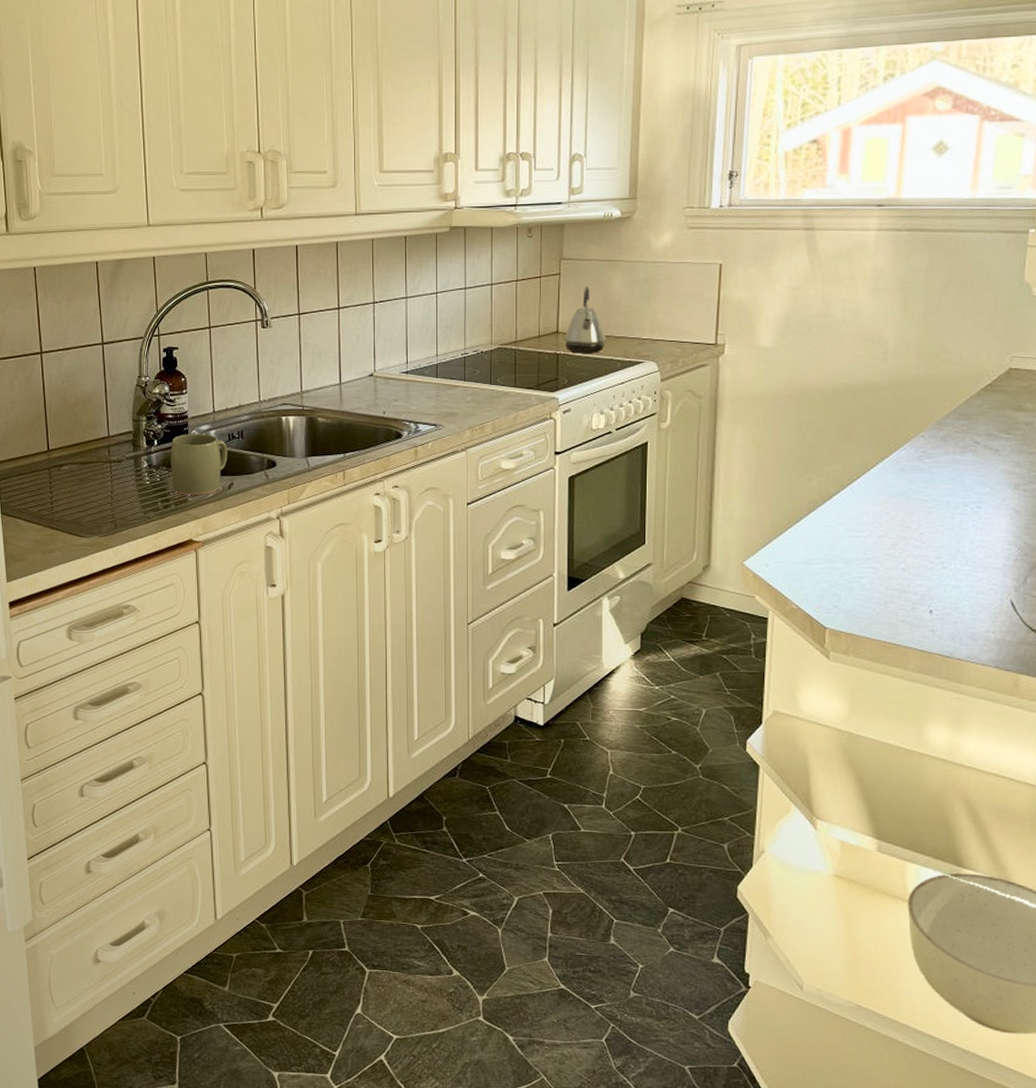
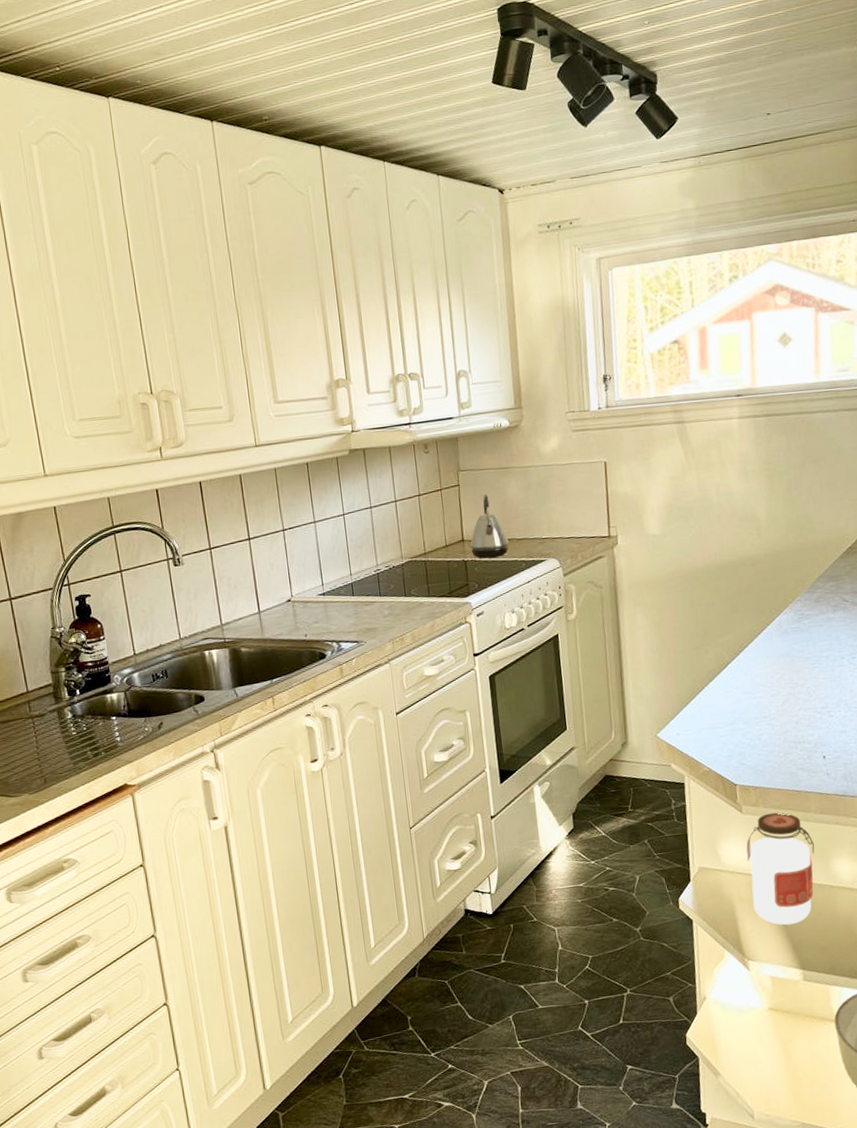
mug: present [170,434,228,495] -> none [94,677,154,741]
jar: none [828,664,908,789] -> present [746,812,815,925]

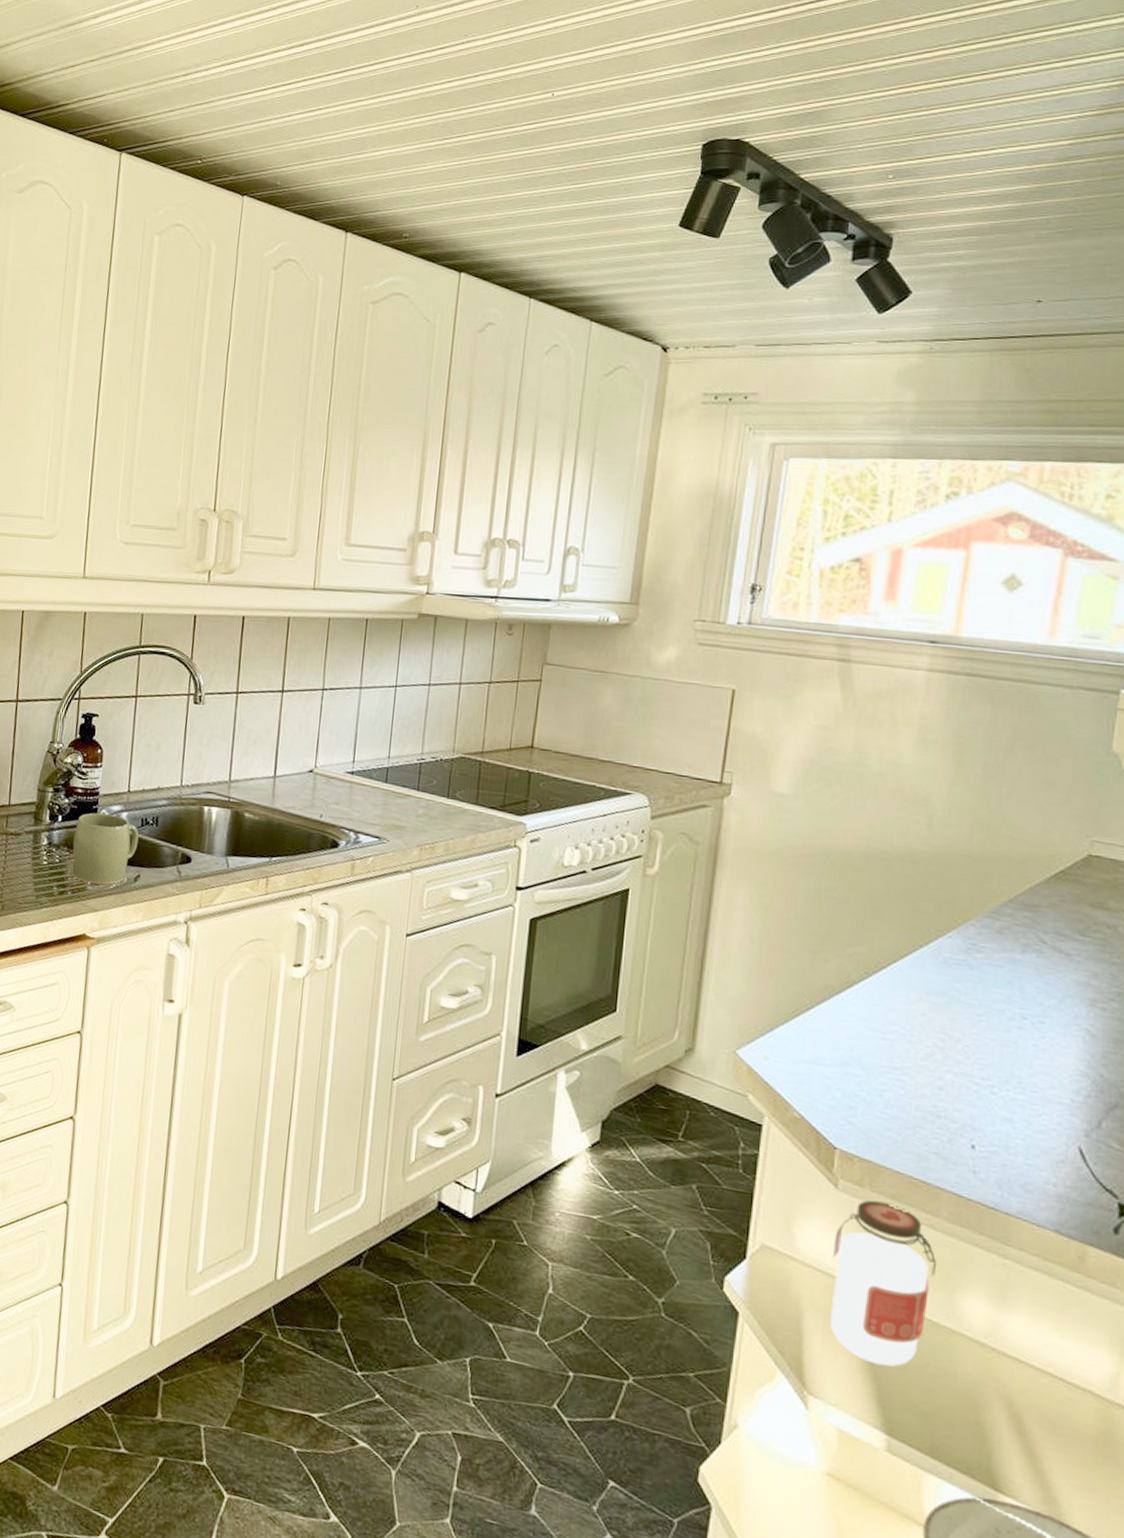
mug: none [94,677,154,741] -> present [72,812,139,885]
kettle: present [470,493,509,559] -> none [539,697,589,777]

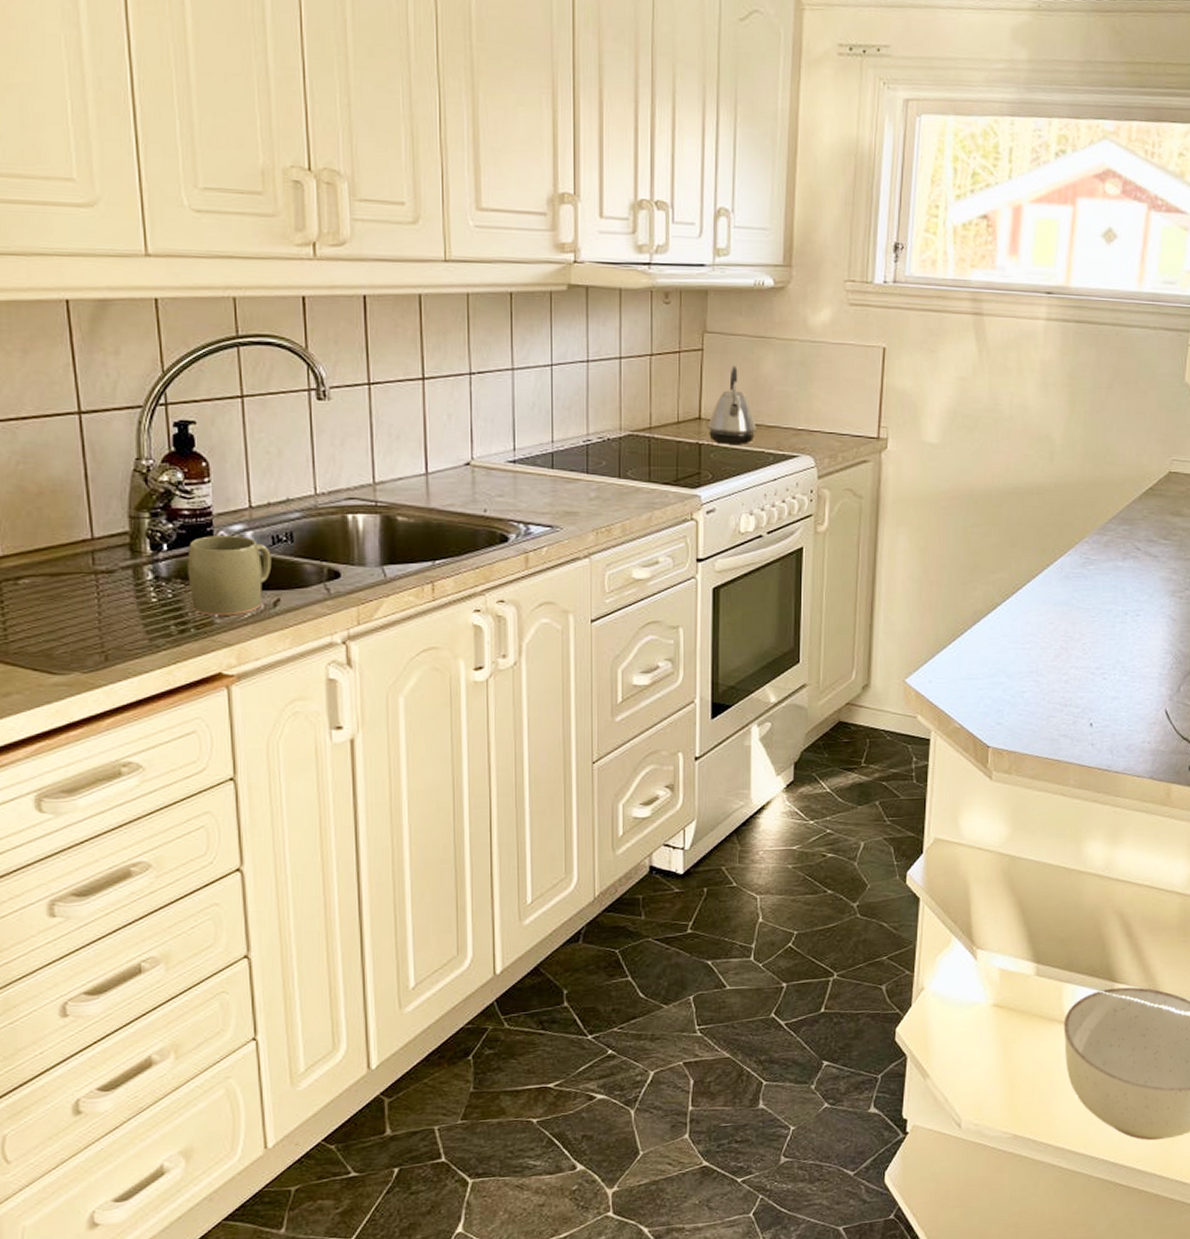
kettle: none [539,697,589,777] -> present [708,365,756,444]
jar: present [829,1200,937,1367] -> none [990,783,1068,912]

